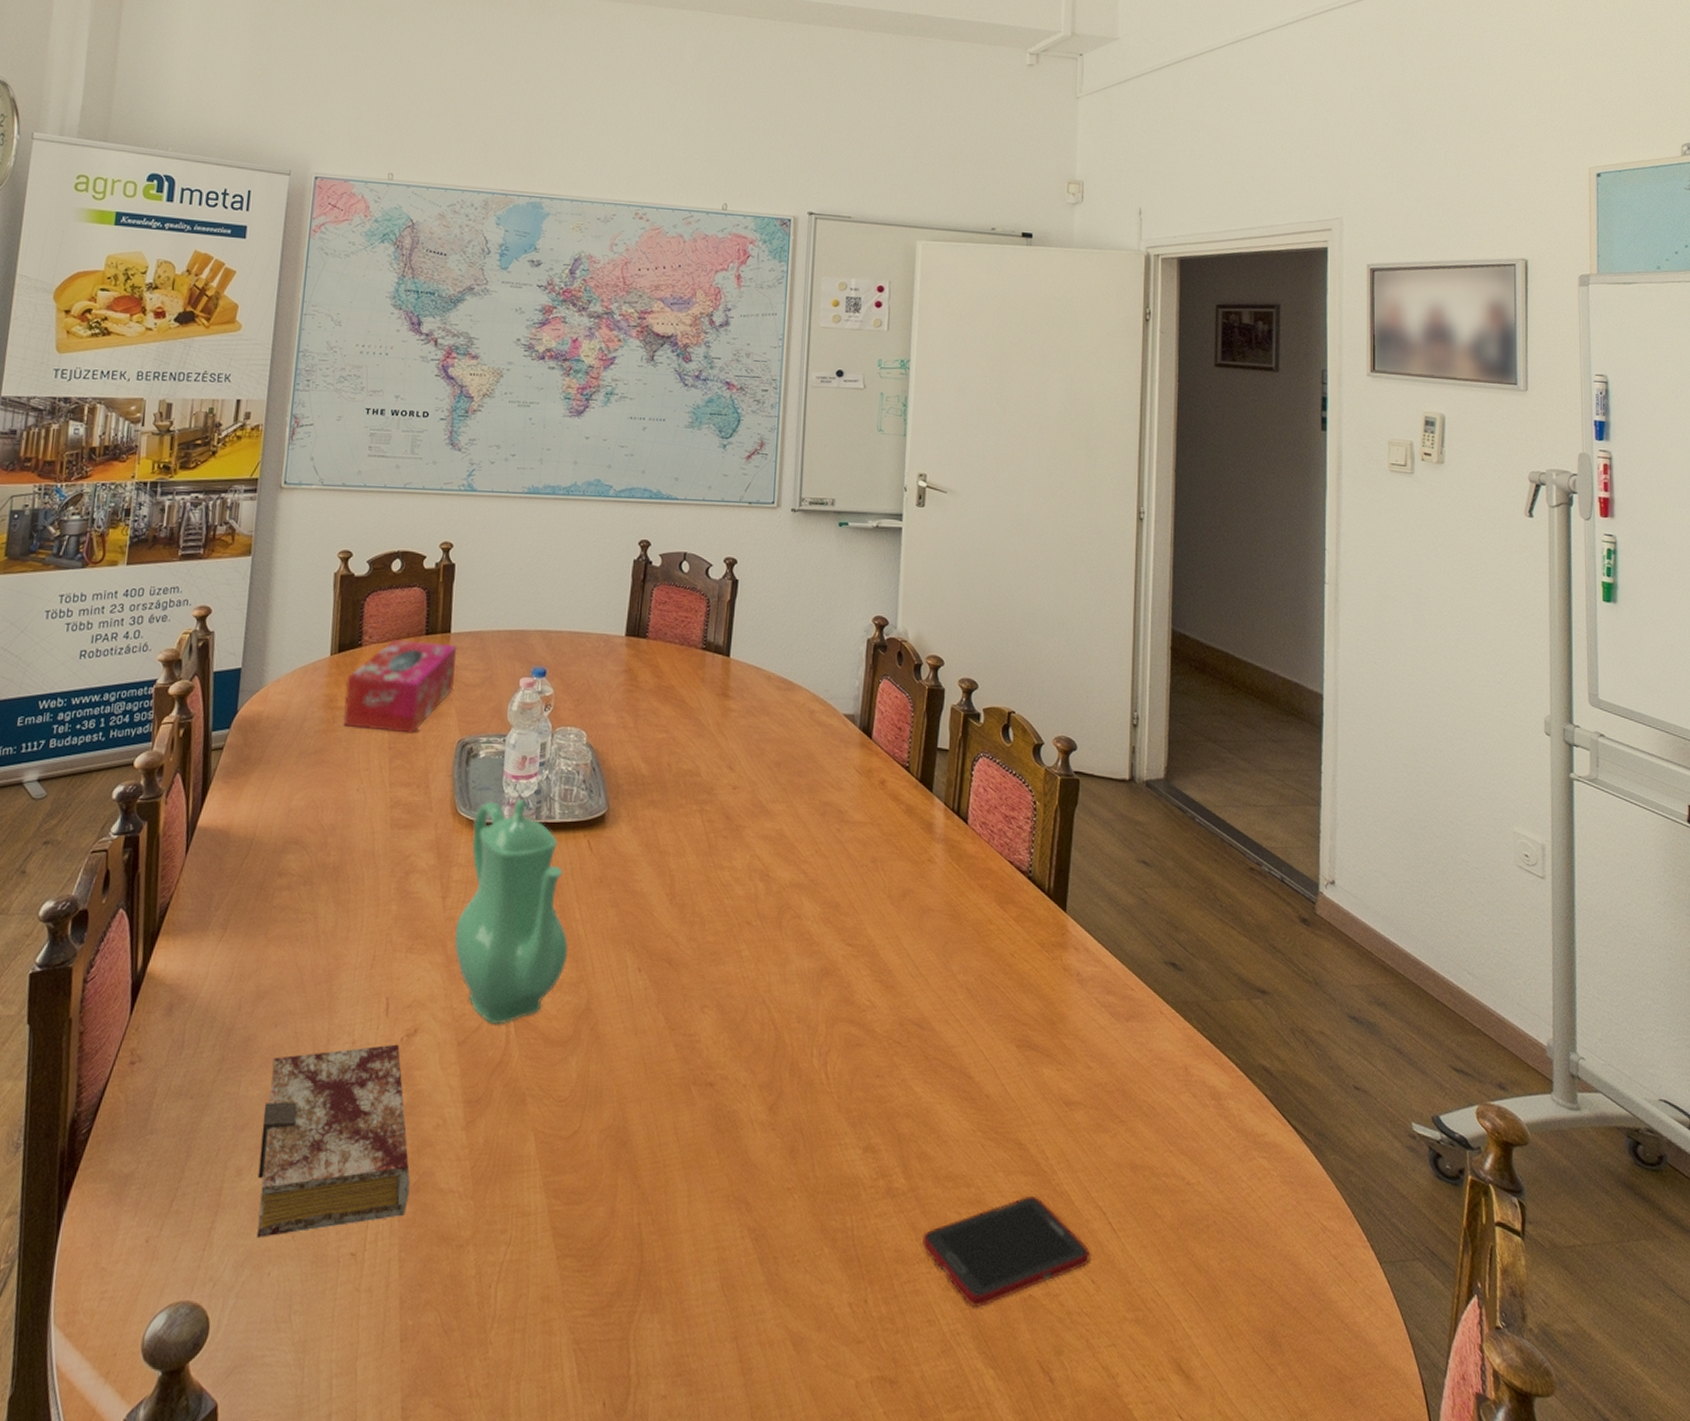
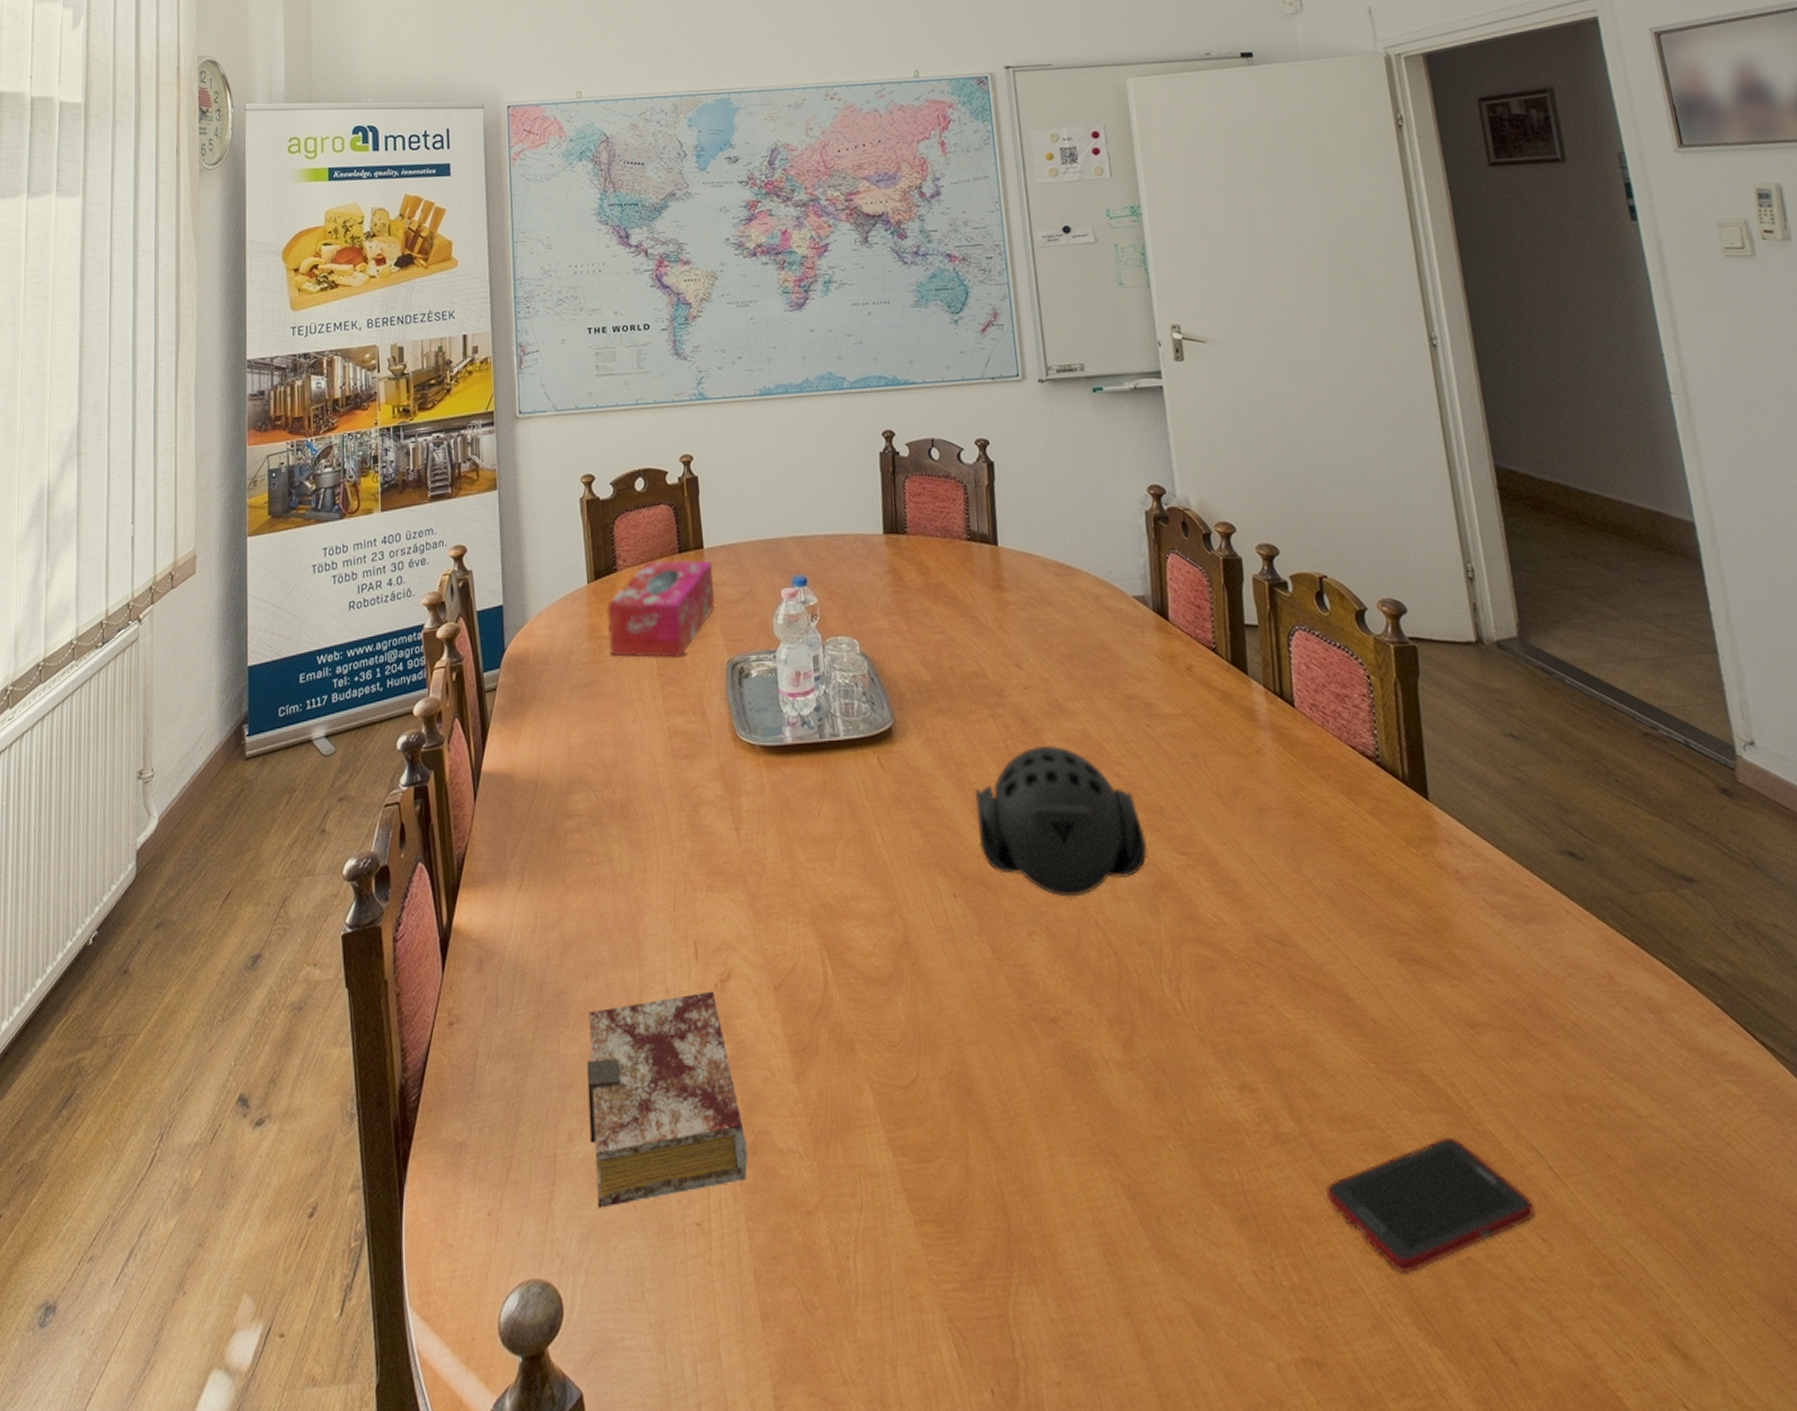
teapot: present [454,799,569,1024] -> none [752,718,876,963]
speaker: none [670,840,820,977] -> present [975,745,1148,897]

